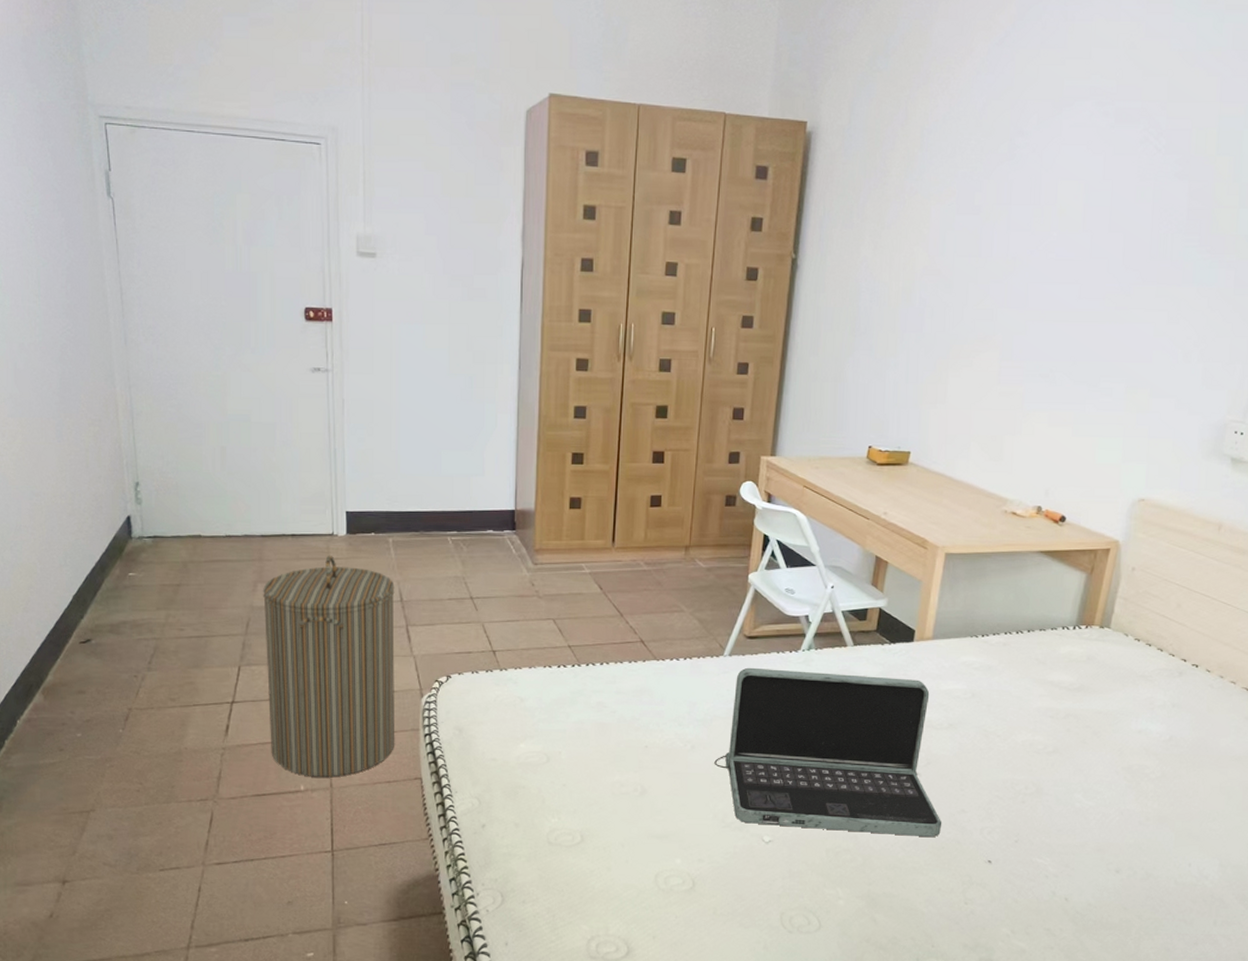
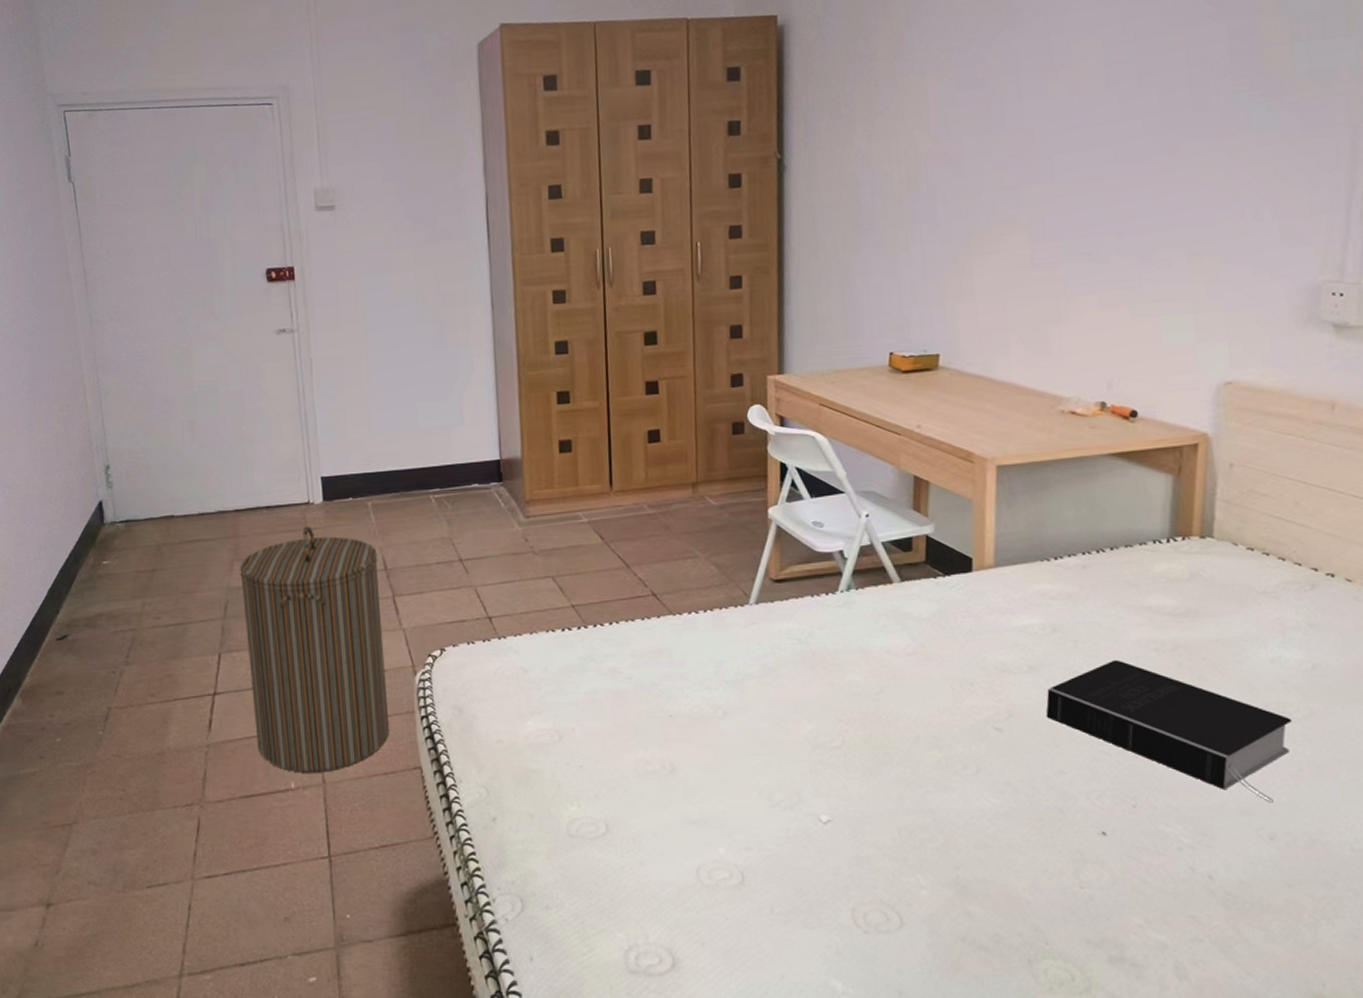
laptop: present [714,667,942,838] -> none [752,615,1038,807]
book: none [957,723,1148,844] -> present [1046,659,1292,803]

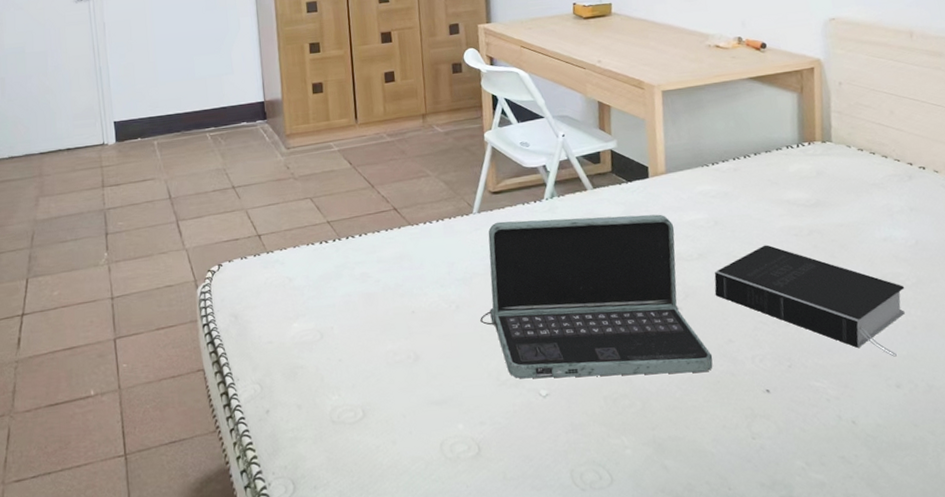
laundry hamper: present [239,525,390,773] -> none [44,163,176,380]
laptop: none [752,615,1038,807] -> present [480,214,713,379]

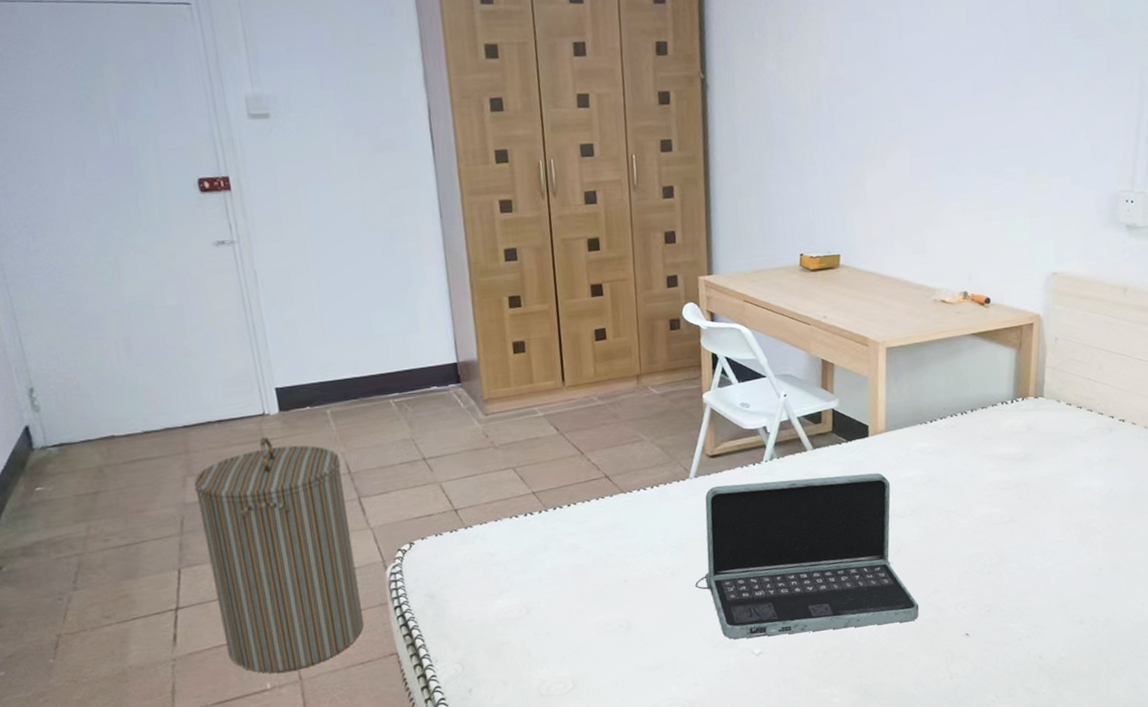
laundry hamper: none [44,163,176,380] -> present [193,436,364,673]
book: present [714,245,905,357] -> none [925,498,1096,597]

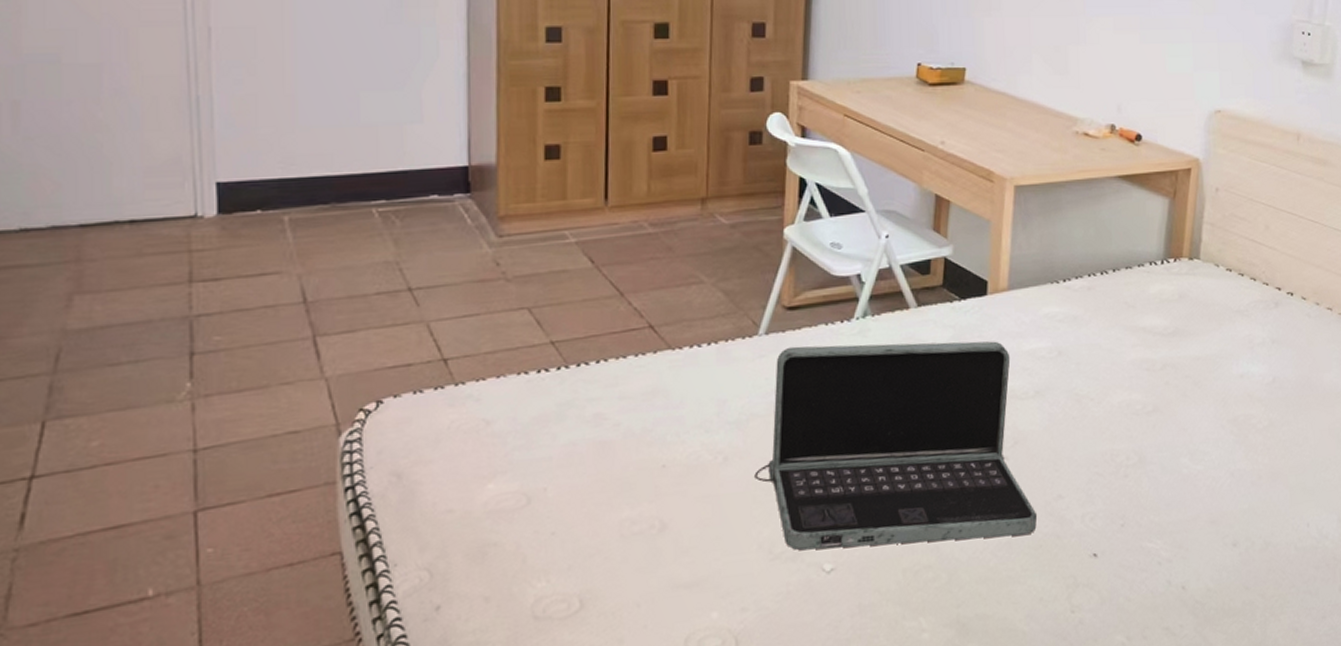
laundry hamper: present [193,436,364,673] -> none [81,245,300,574]

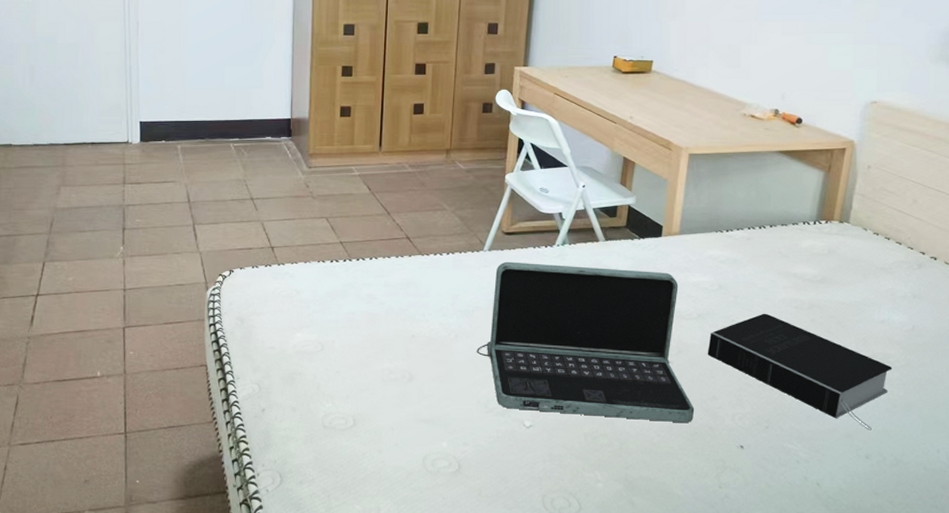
book: none [1048,380,1255,512] -> present [707,313,893,430]

